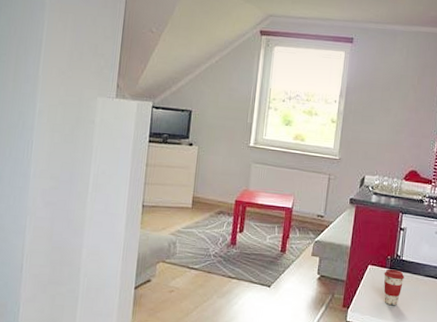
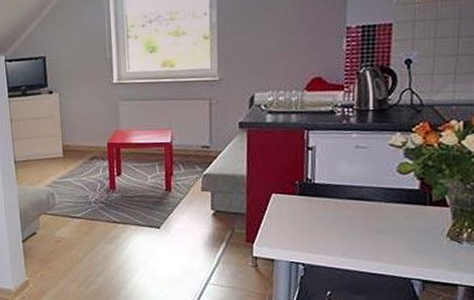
coffee cup: present [384,269,405,306] -> none [292,195,320,236]

